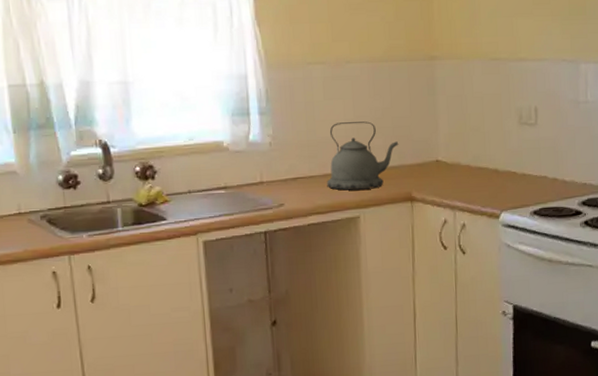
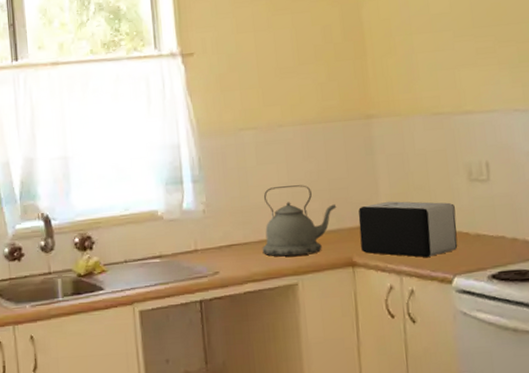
toaster: none [418,140,506,195] -> present [358,201,458,258]

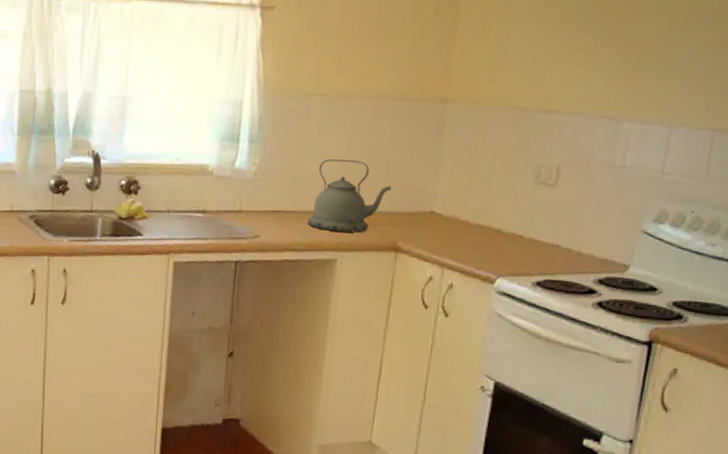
toaster: present [358,201,458,258] -> none [408,191,514,255]

